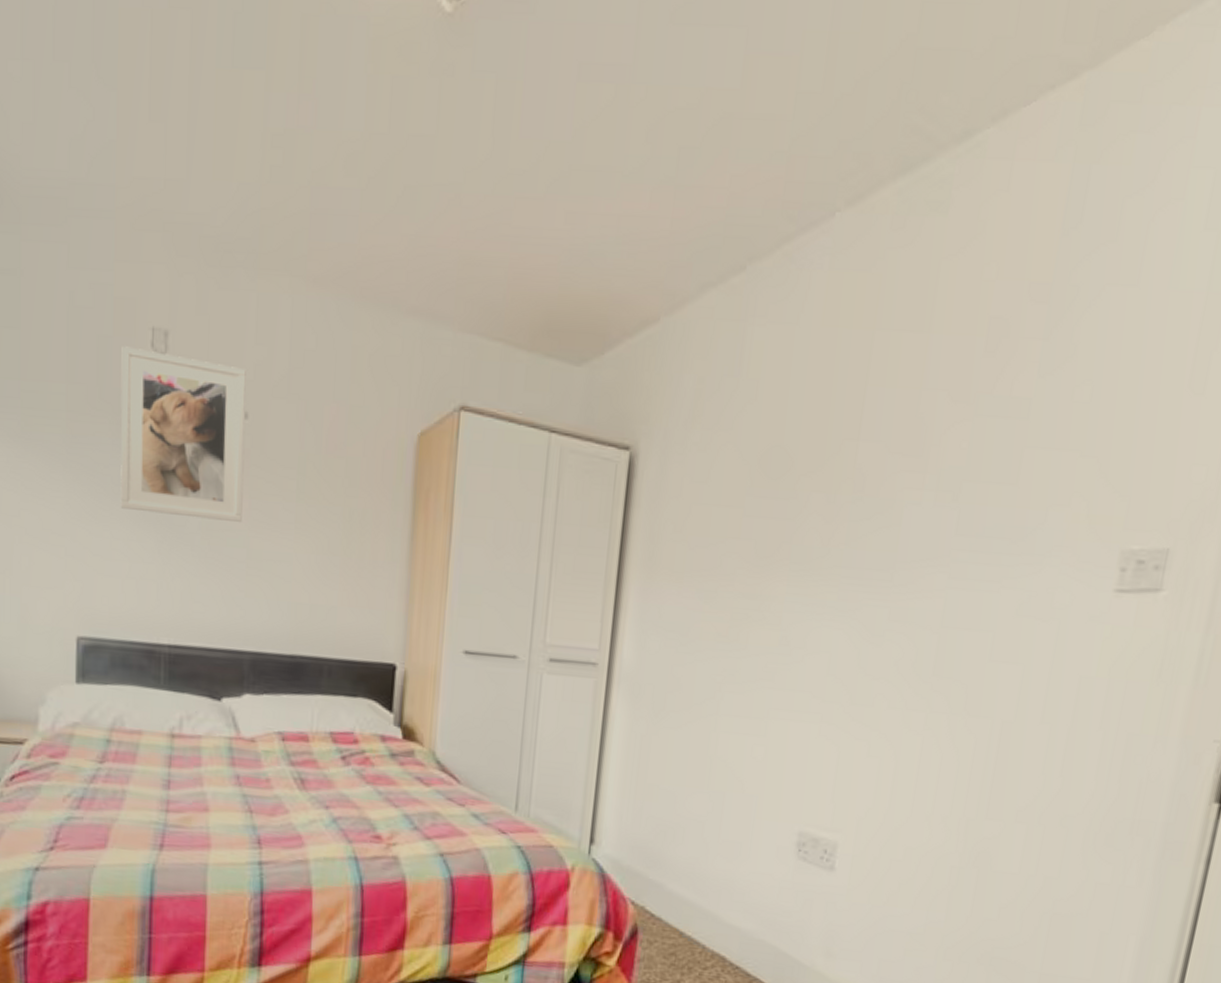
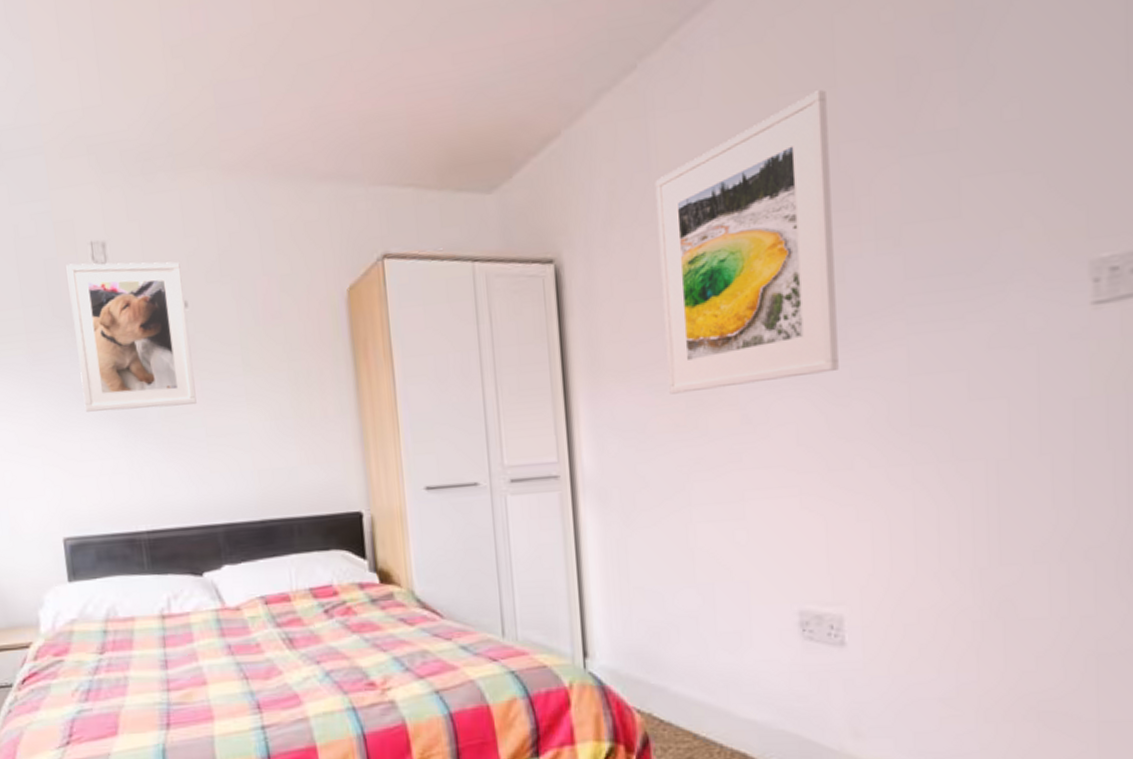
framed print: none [718,332,920,610] -> present [655,90,839,395]

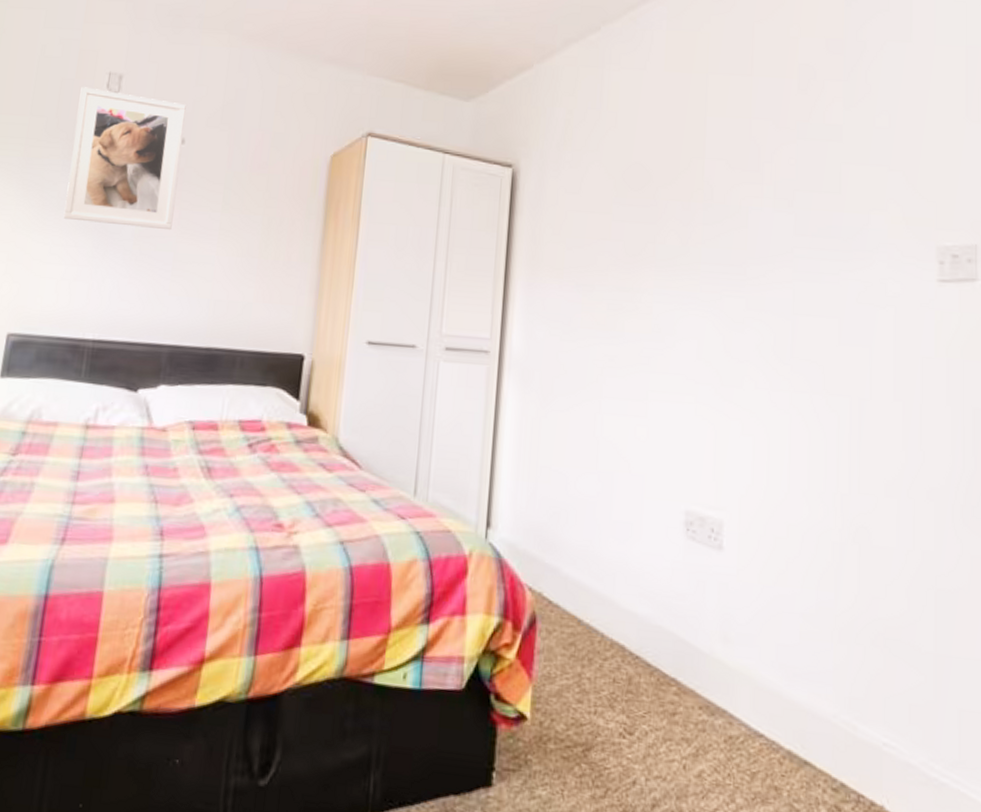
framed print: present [655,90,839,395] -> none [595,76,744,300]

